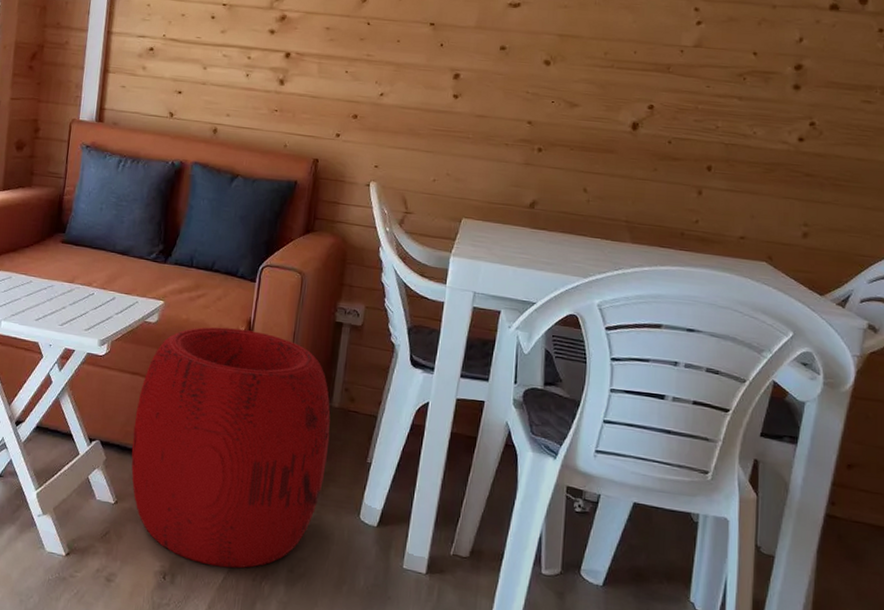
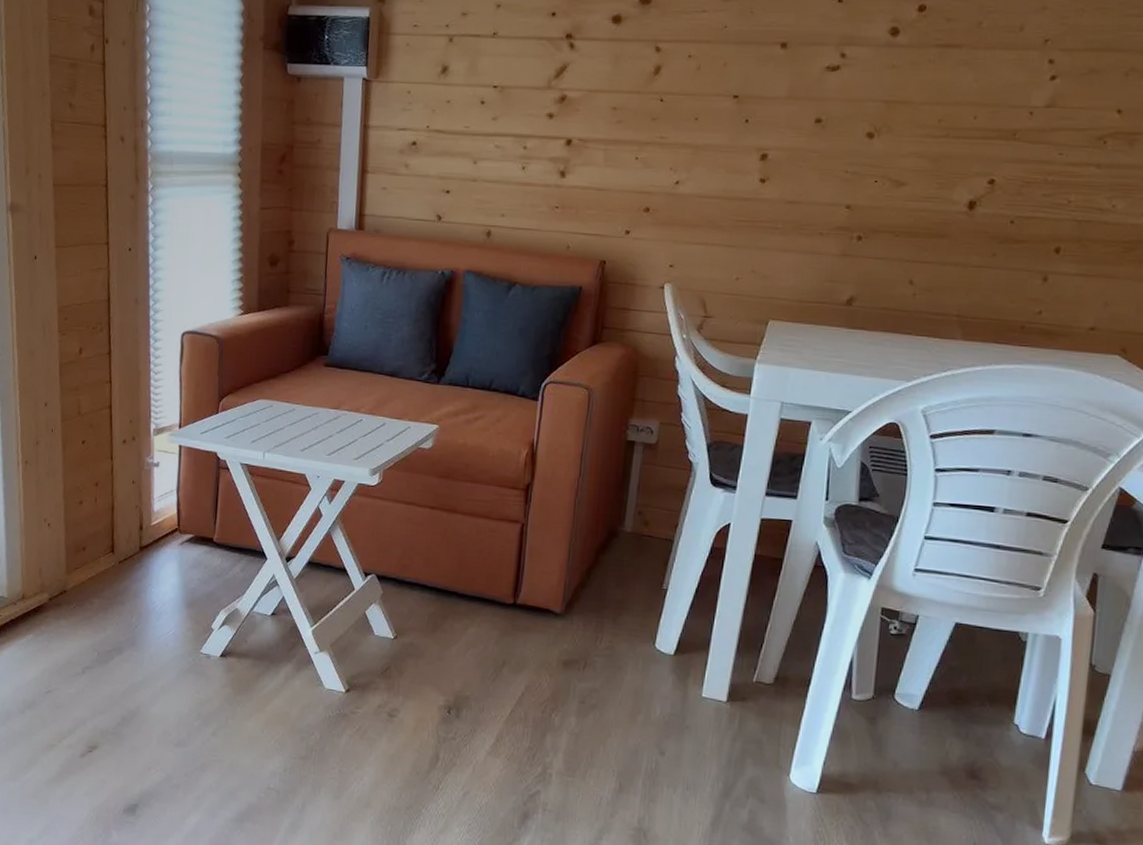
pouf: present [131,327,331,569] -> none [409,450,623,701]

